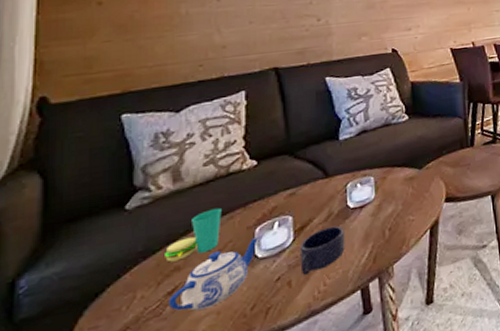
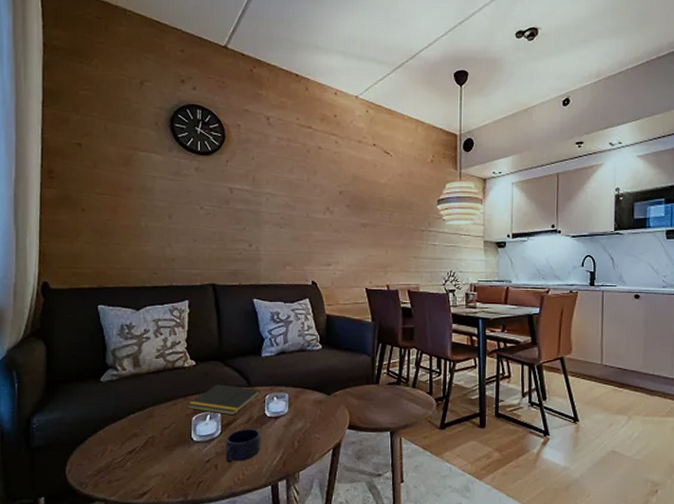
cup: present [165,208,222,263] -> none [127,394,168,429]
teapot: present [169,234,260,311] -> none [129,422,195,470]
notepad: none [248,178,341,220] -> present [187,384,261,416]

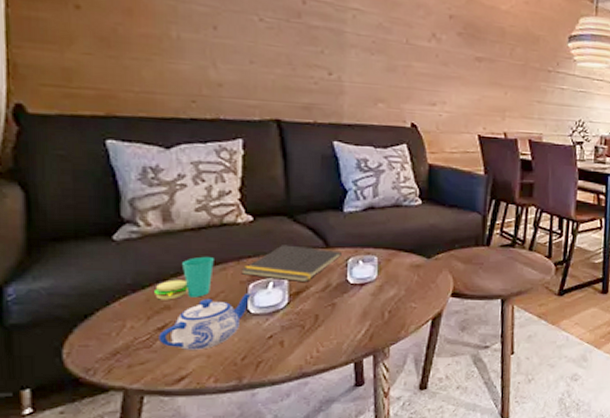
cup: none [127,394,168,429] -> present [155,256,214,300]
teapot: none [129,422,195,470] -> present [159,291,253,350]
mug: present [225,428,261,464] -> none [294,297,342,339]

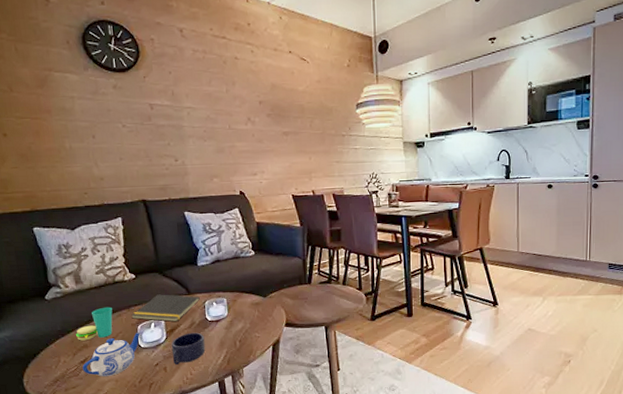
mug: none [294,297,342,339] -> present [171,332,206,365]

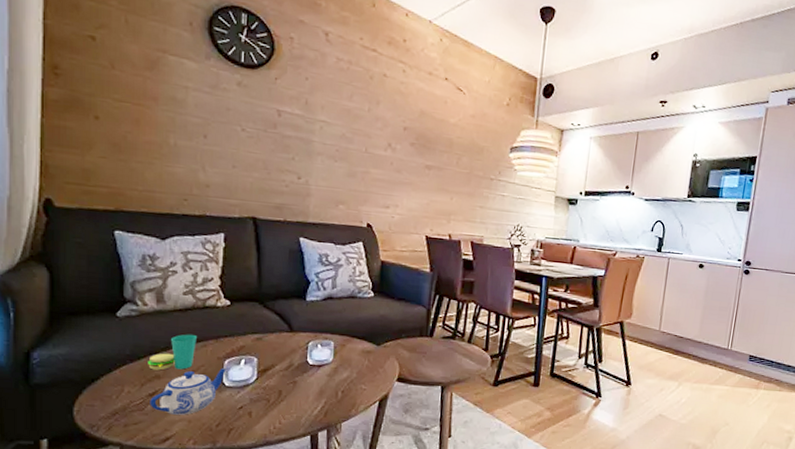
notepad: present [131,294,200,322] -> none [219,327,303,362]
mug: present [171,332,206,365] -> none [260,375,302,411]

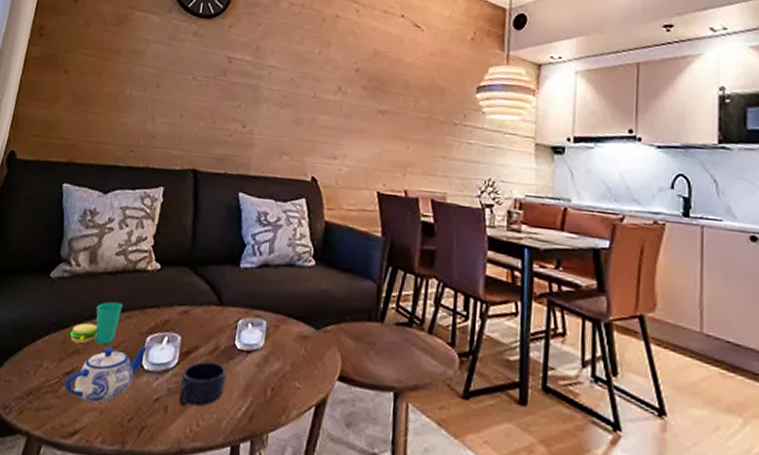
mug: none [260,375,302,411] -> present [179,361,227,407]

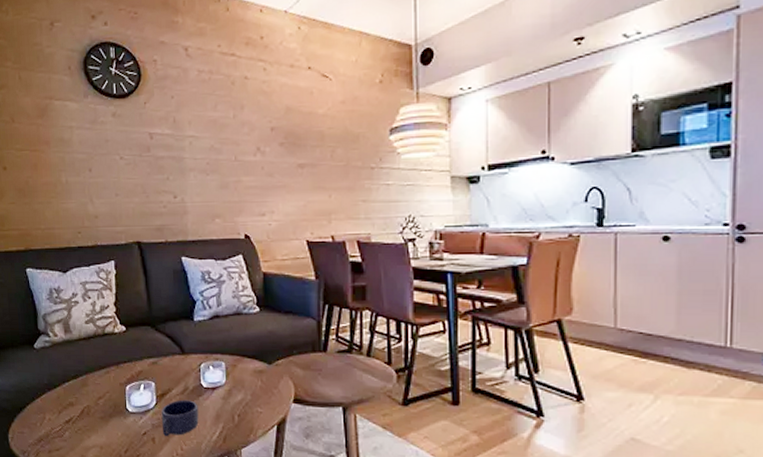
teapot: present [64,344,149,403] -> none [67,392,130,441]
cup: present [70,301,123,345] -> none [62,361,101,398]

